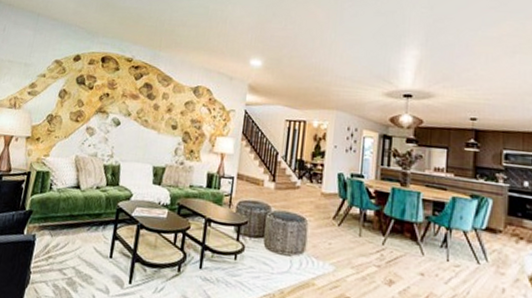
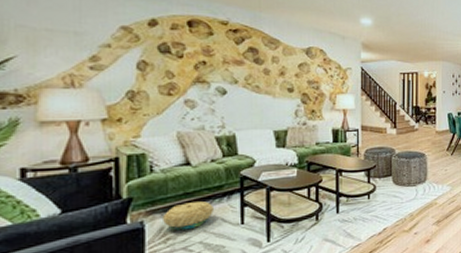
basket: none [49,224,90,252] -> present [163,201,213,231]

